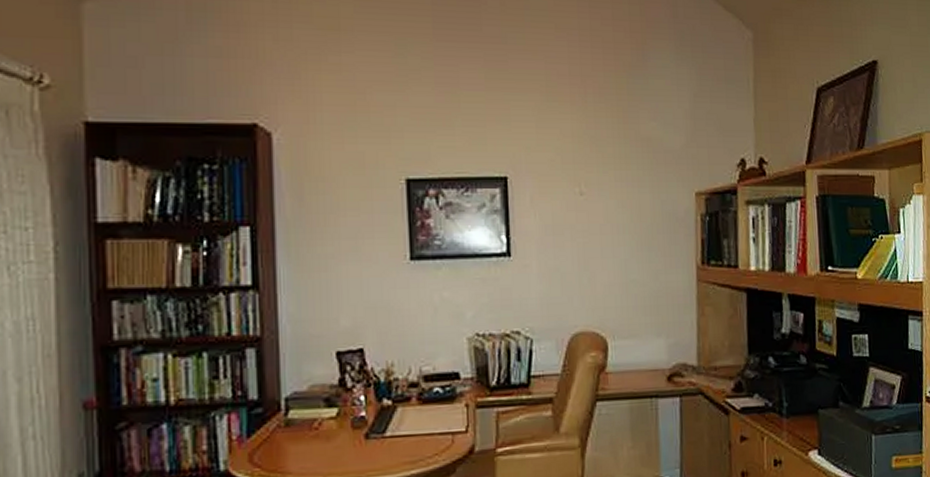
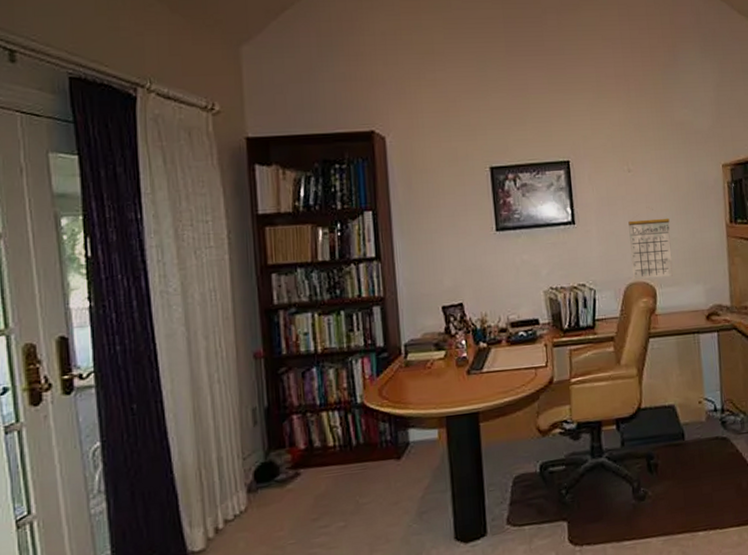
calendar: none [577,243,630,329] -> present [628,209,673,280]

